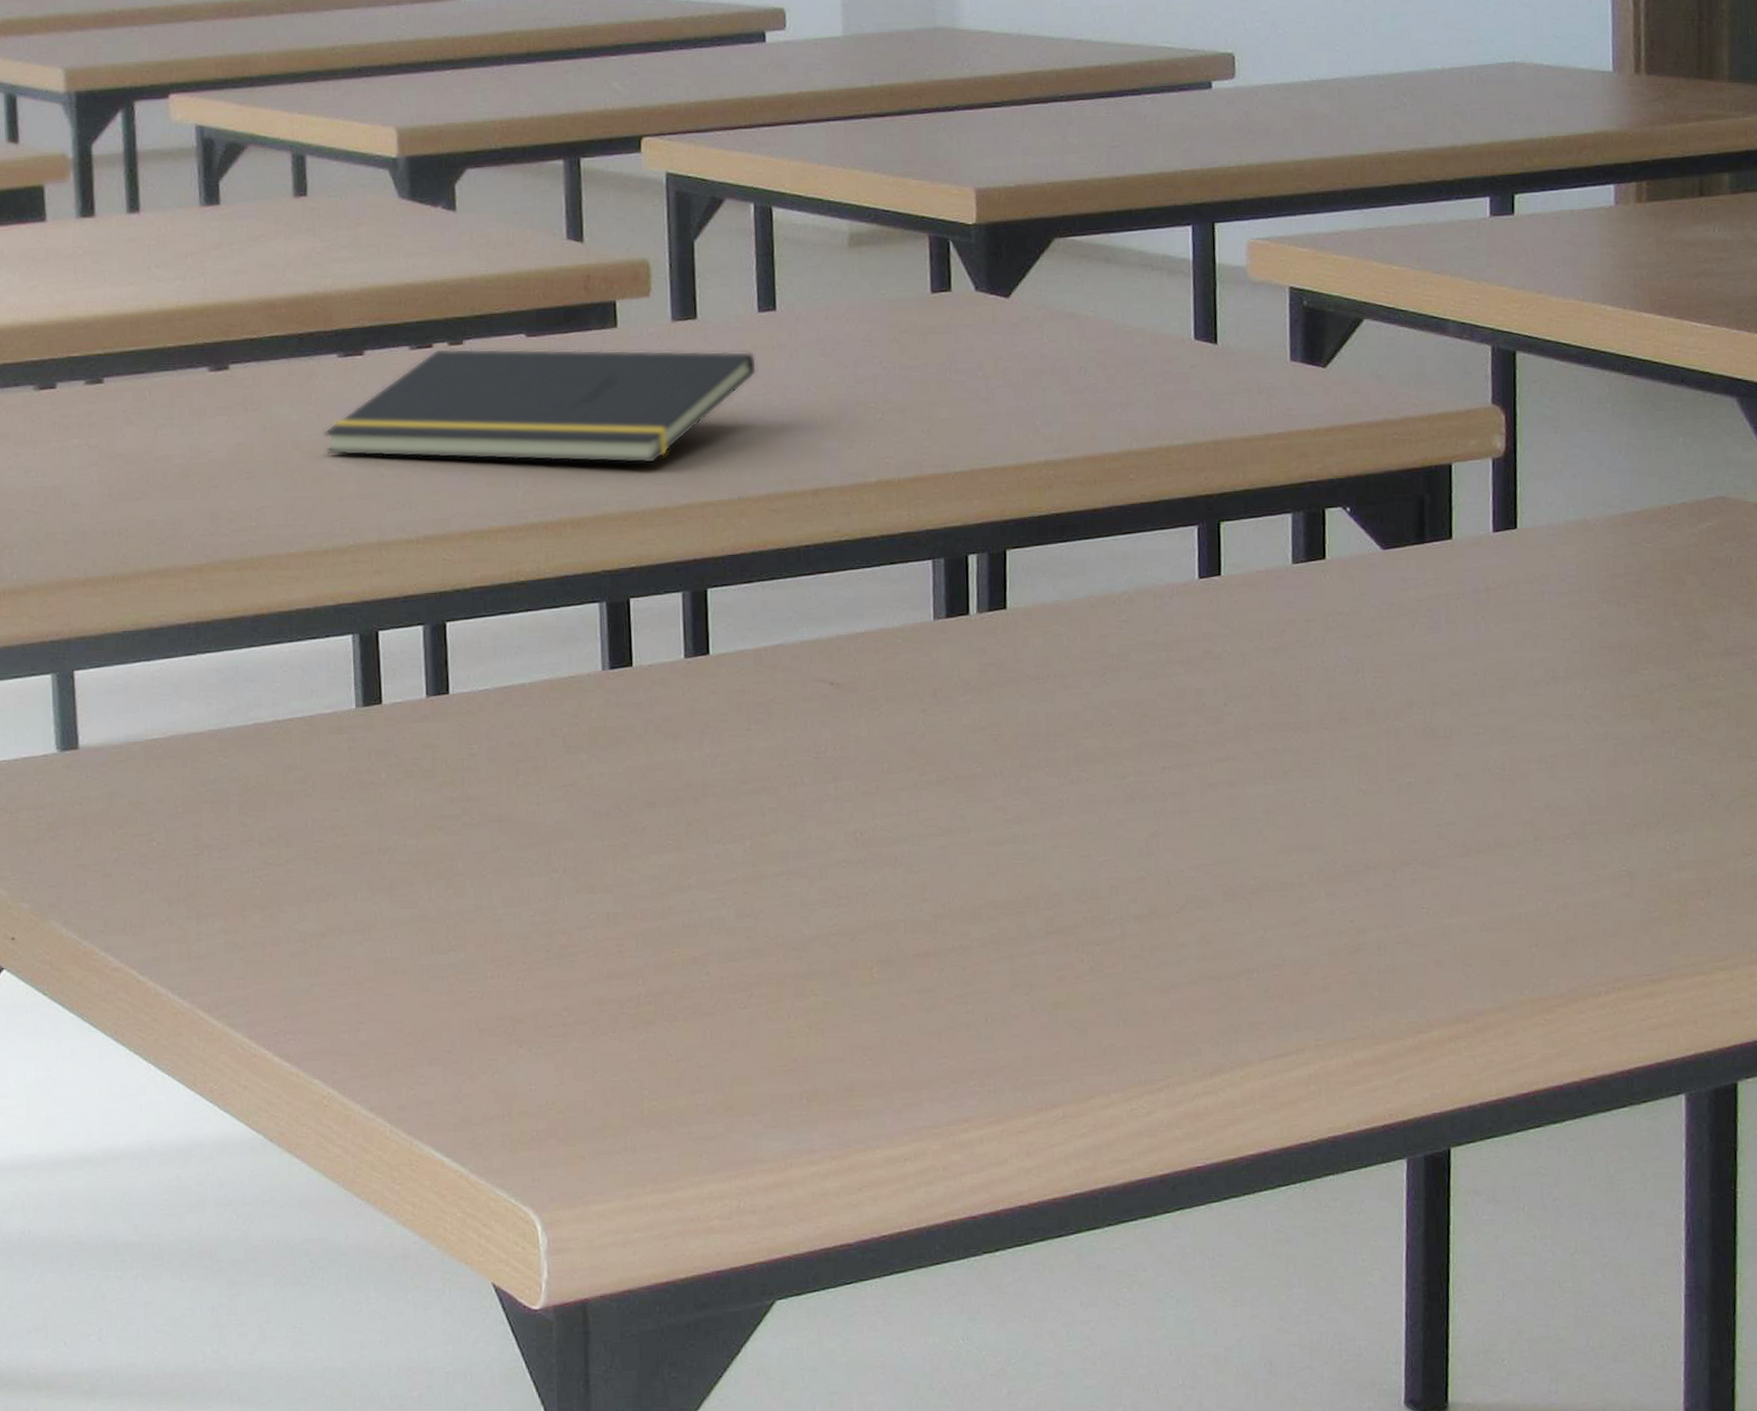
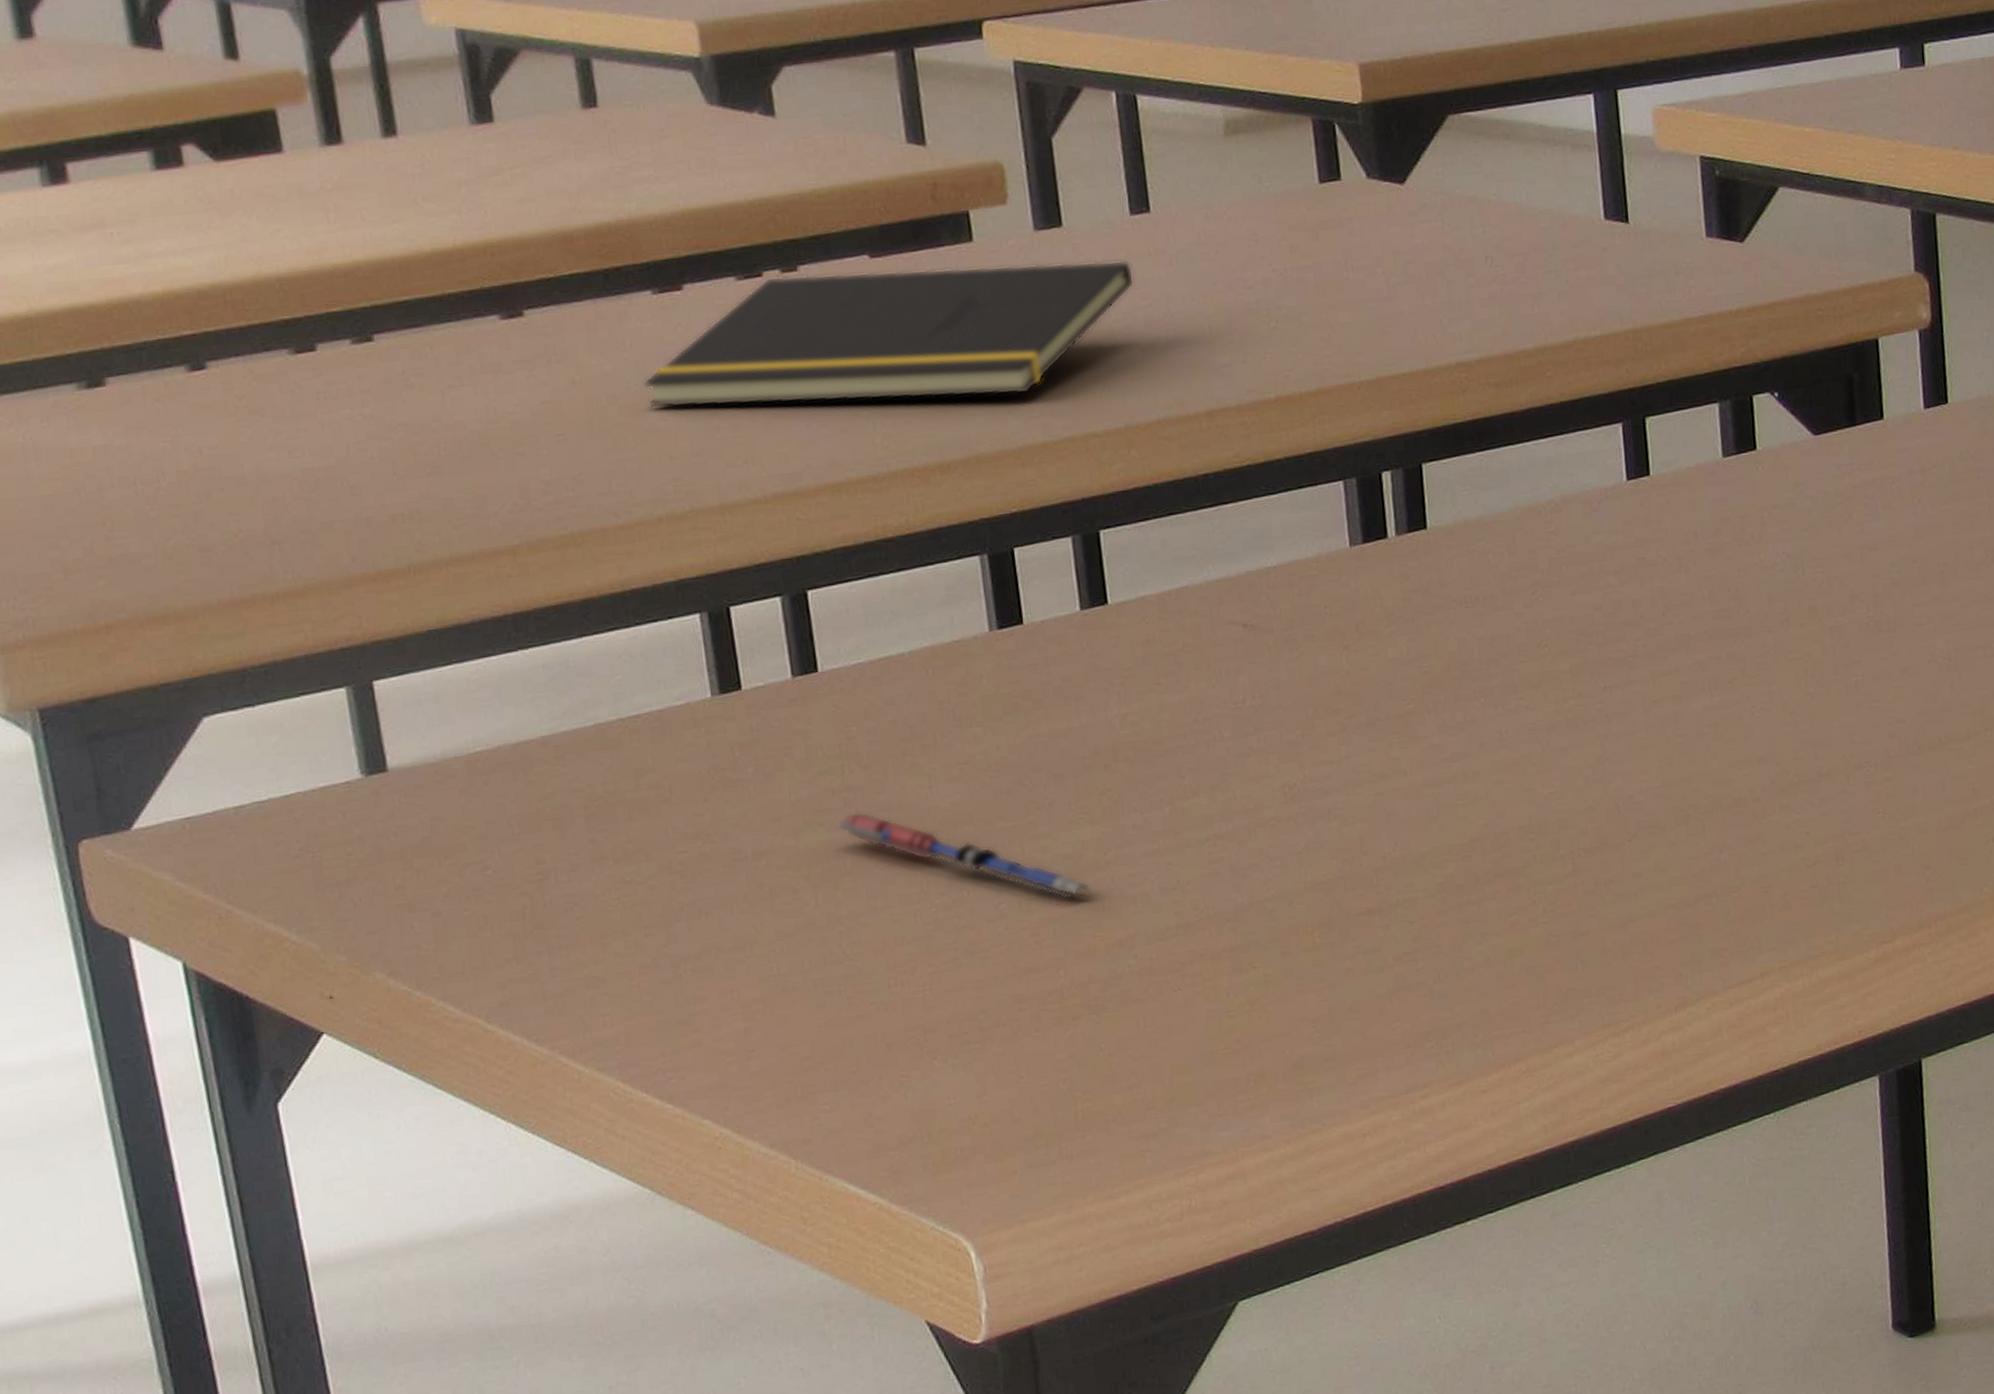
pen: none [454,820,677,914] -> present [837,811,1095,898]

